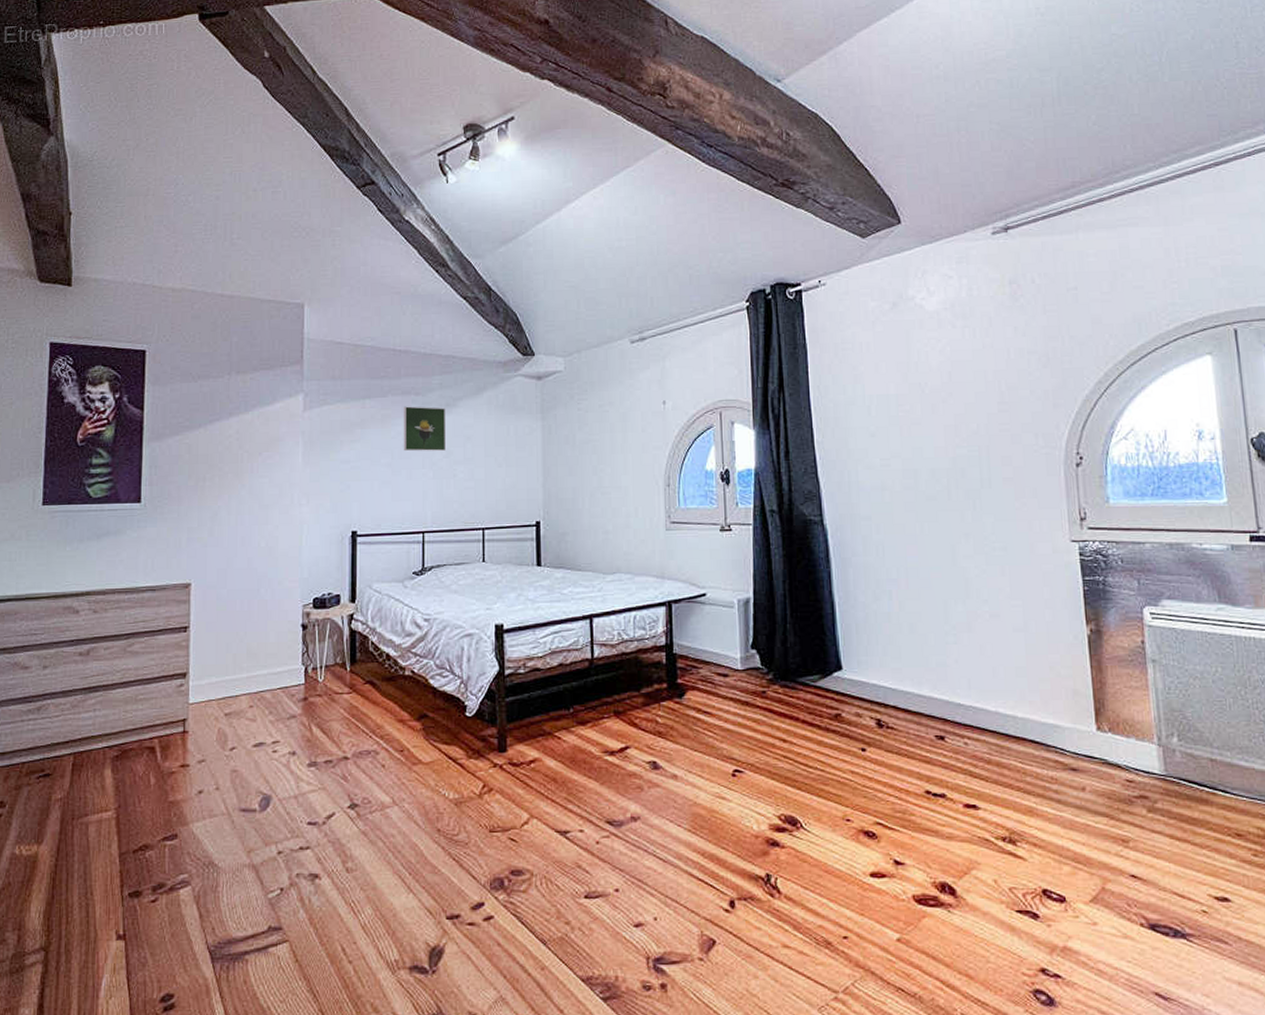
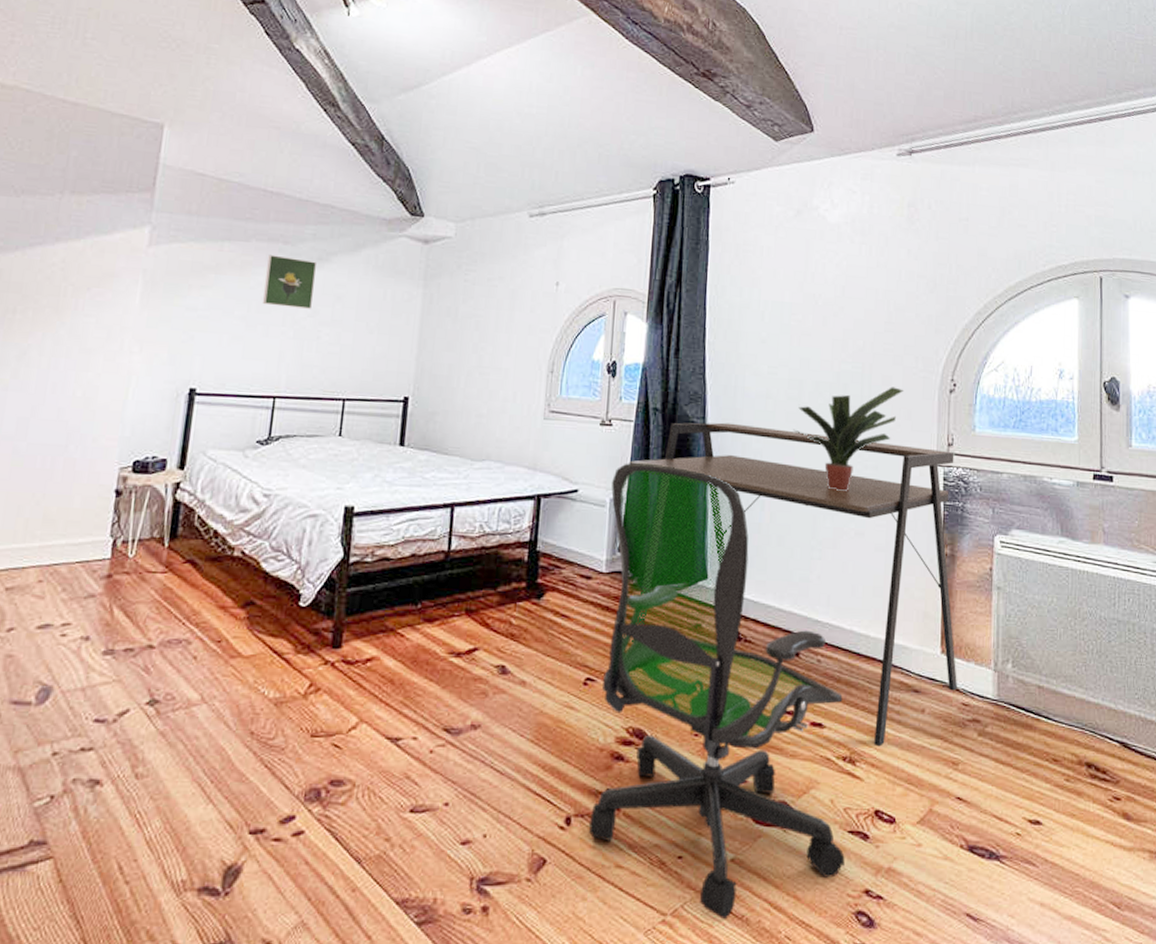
office chair: none [738,563,1016,998] -> present [589,462,845,920]
desk: none [753,517,1120,826] -> present [630,422,958,747]
potted plant: none [913,466,1025,575] -> present [793,387,903,491]

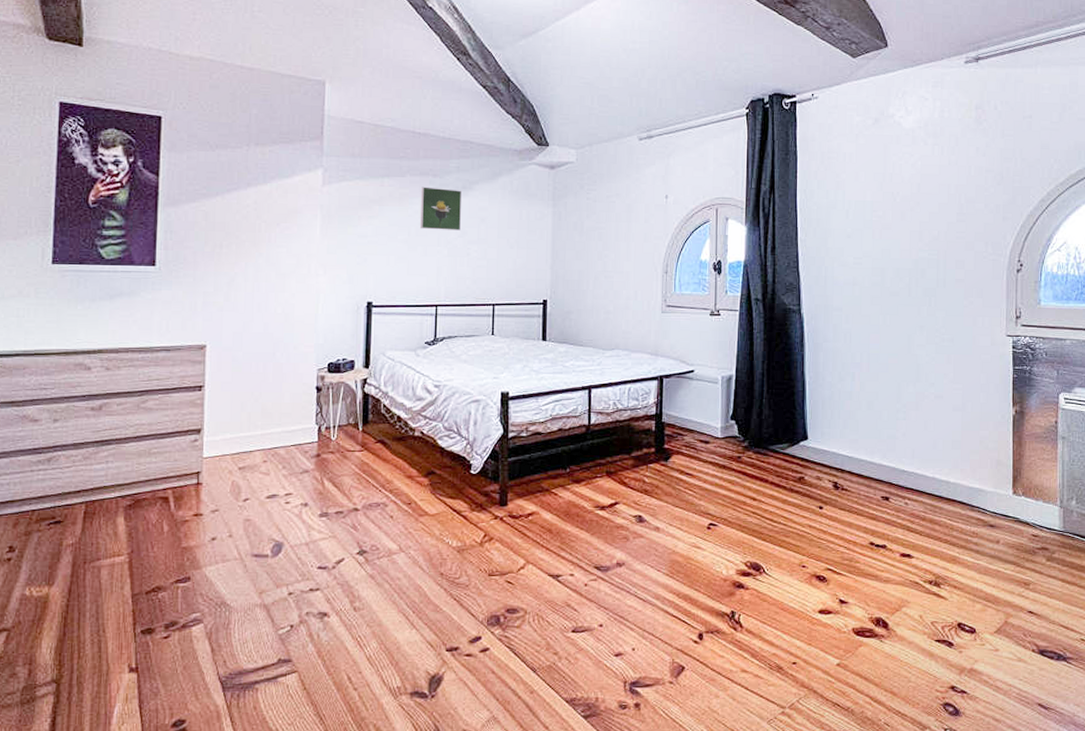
office chair: present [589,462,845,920] -> none [718,345,933,711]
desk: present [630,422,958,747] -> none [737,308,1028,572]
potted plant: present [793,387,903,491] -> none [878,269,975,361]

